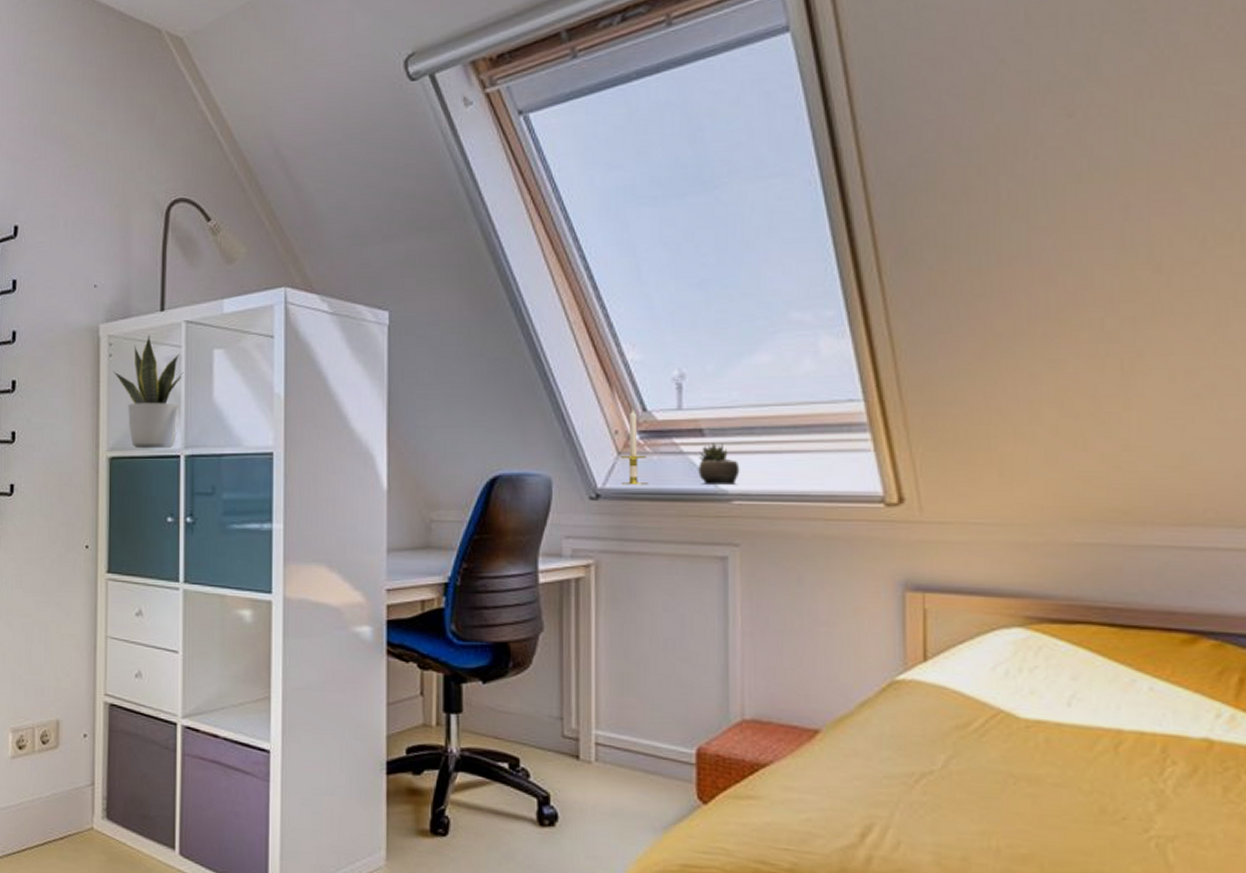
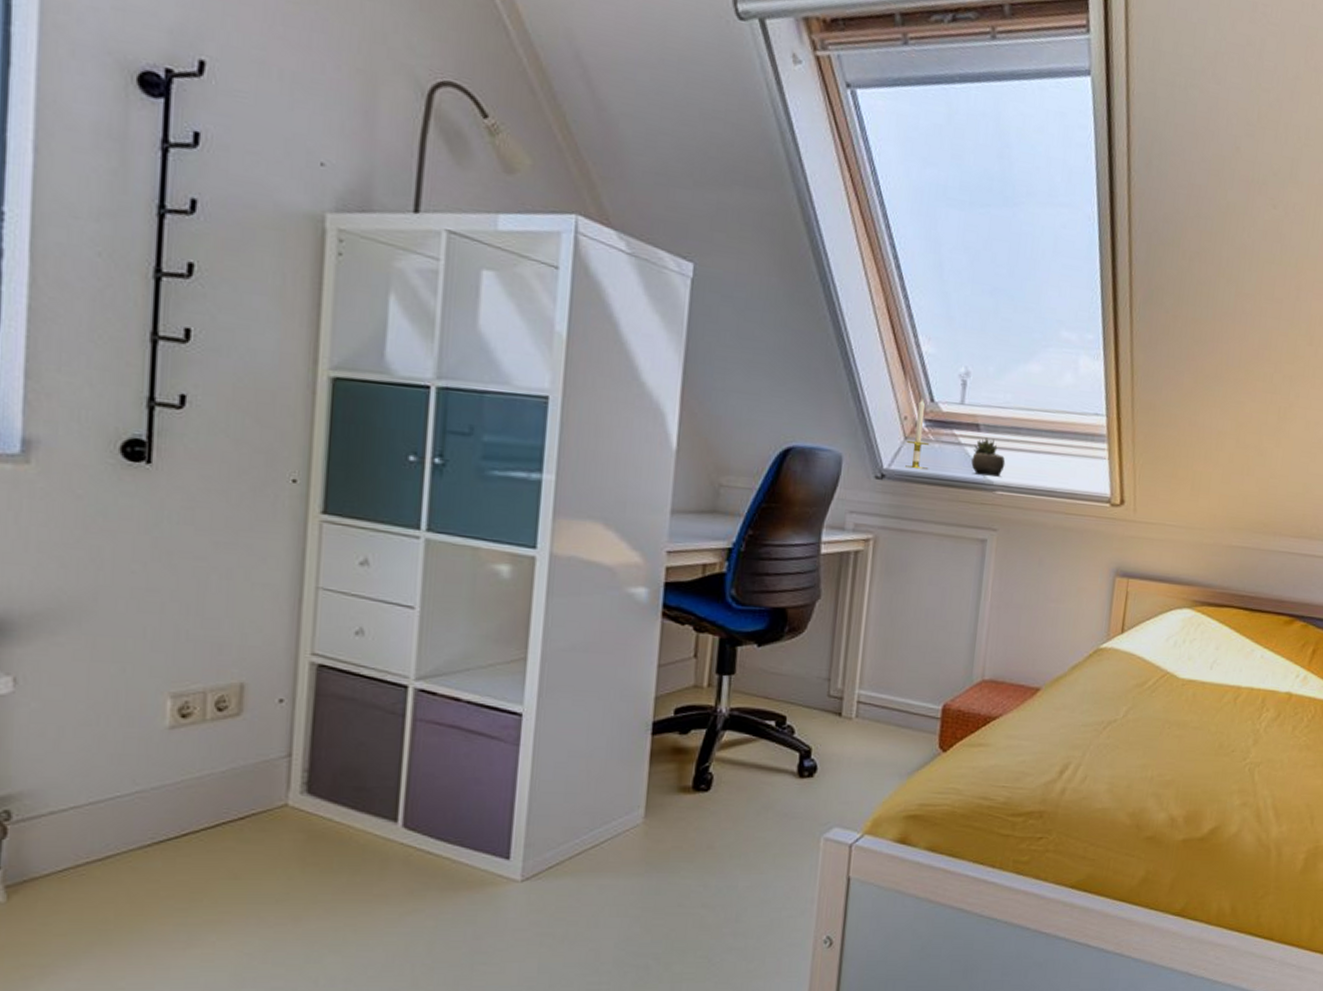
potted plant: present [113,335,184,449] -> none [343,238,441,377]

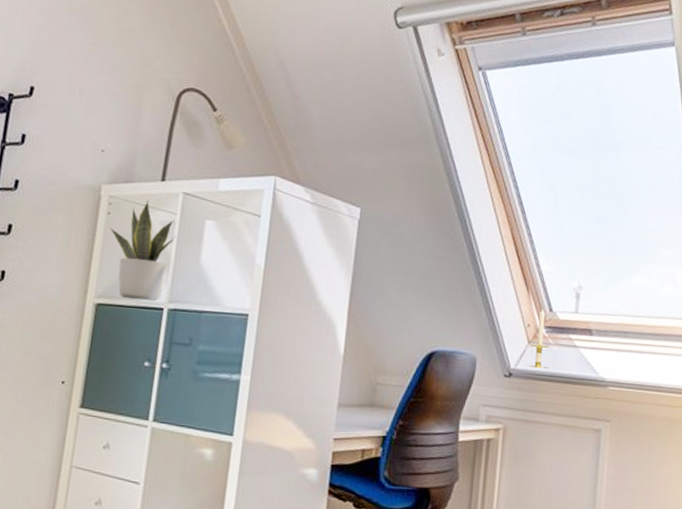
potted plant: none [343,238,441,377] -> present [110,200,176,302]
succulent plant: present [971,437,1006,478] -> none [586,341,616,376]

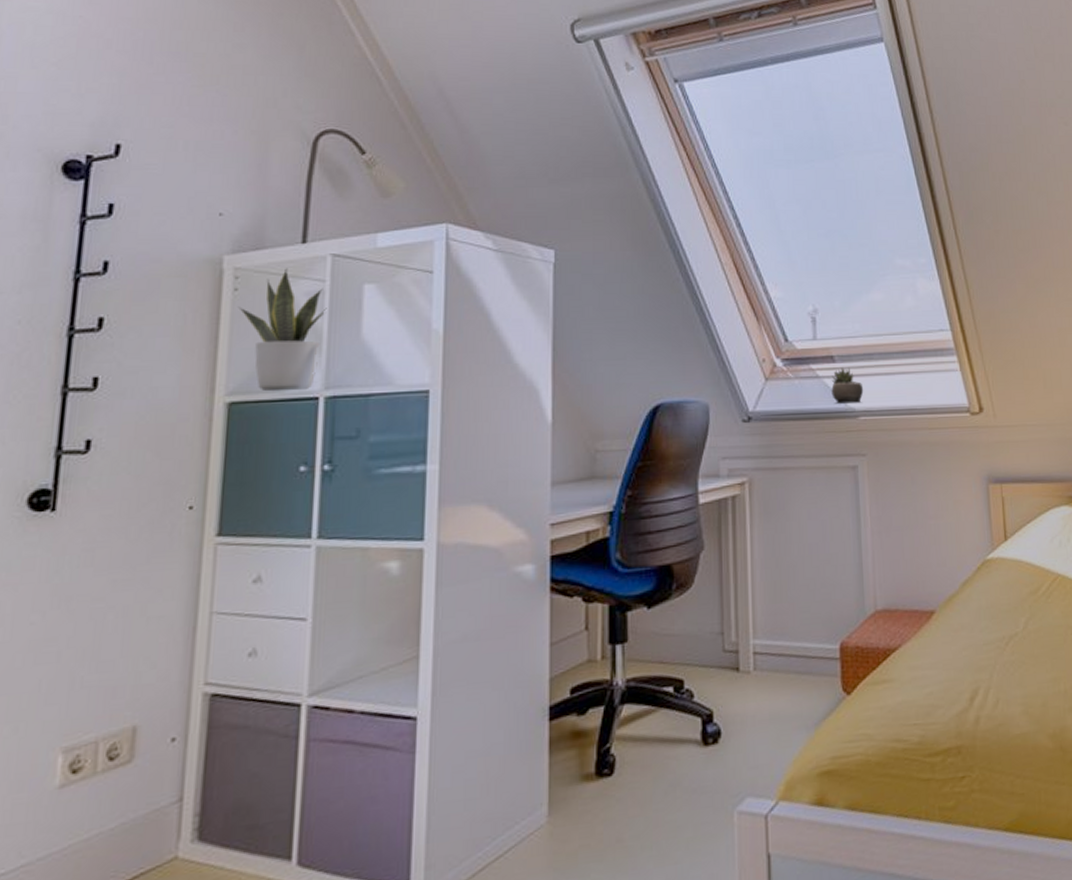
candle: present [529,309,549,369] -> none [768,340,792,408]
succulent plant: none [586,341,616,376] -> present [831,367,864,405]

